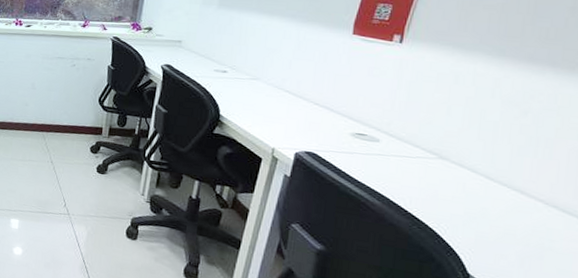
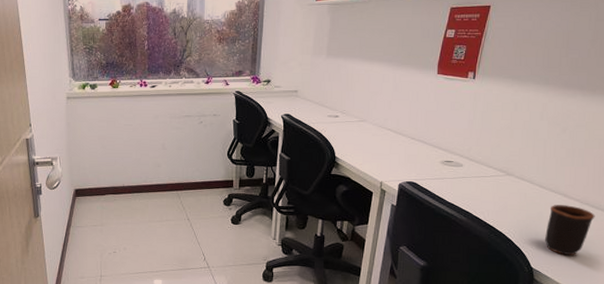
mug: none [490,202,567,269] -> present [545,205,595,256]

